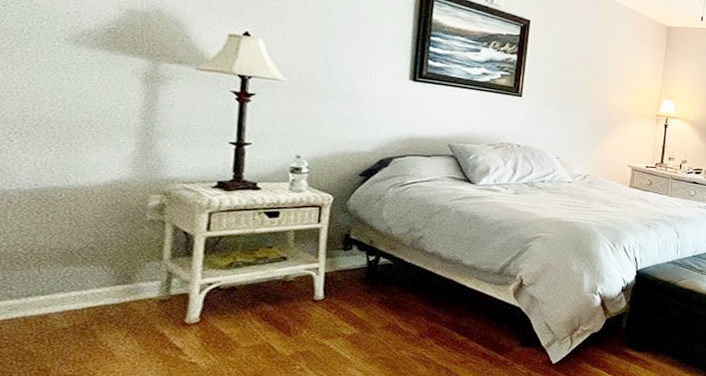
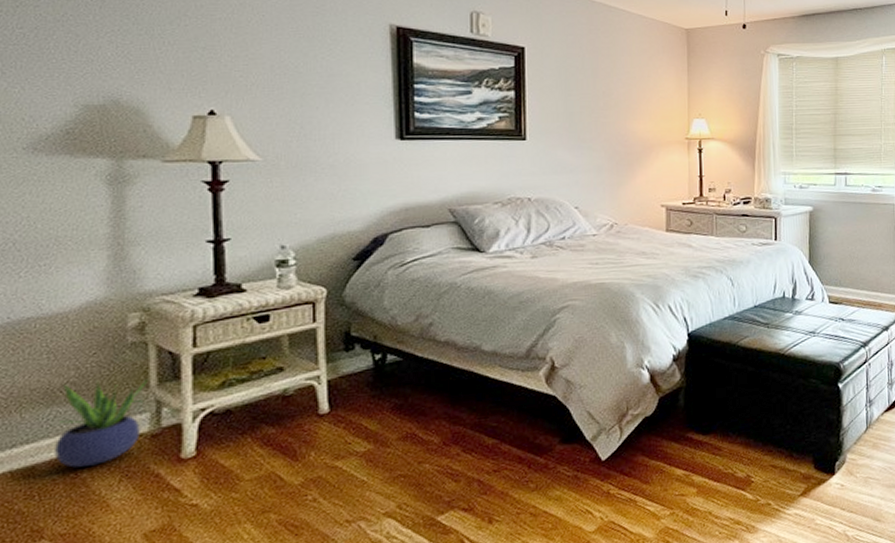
potted plant: none [67,248,163,320] -> present [55,380,149,468]

